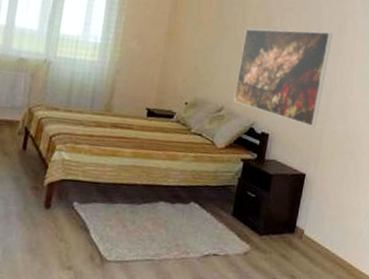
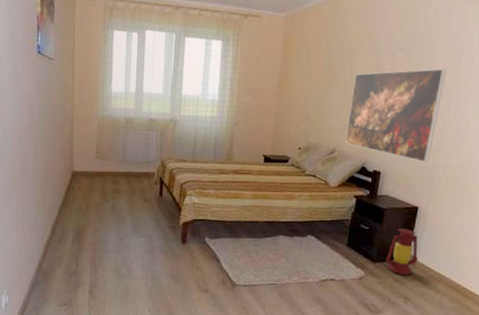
lantern: none [272,197,305,250] -> present [386,228,418,275]

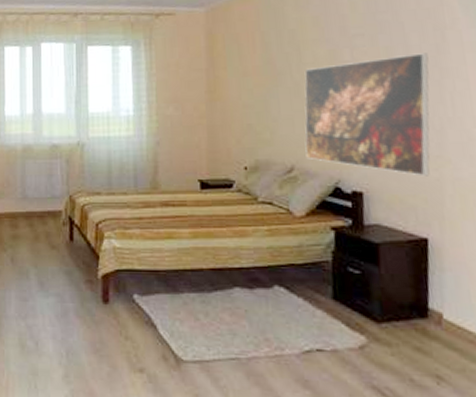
lantern: present [386,228,418,275] -> none [394,271,444,341]

